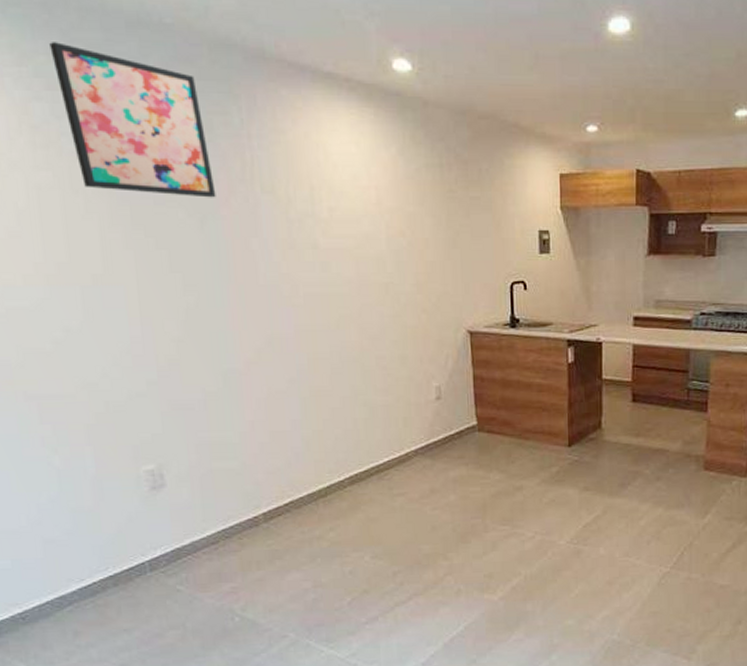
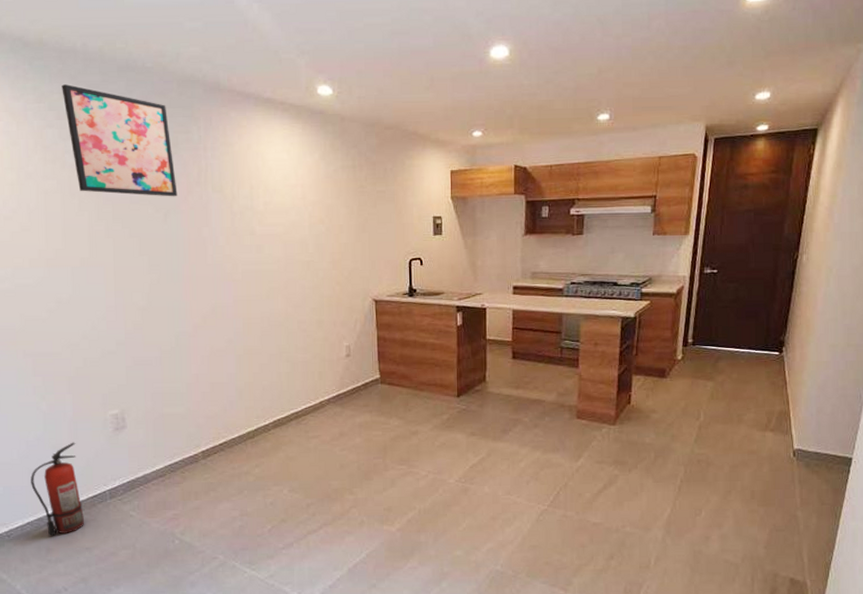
fire extinguisher: none [46,504,120,617] -> present [31,442,84,536]

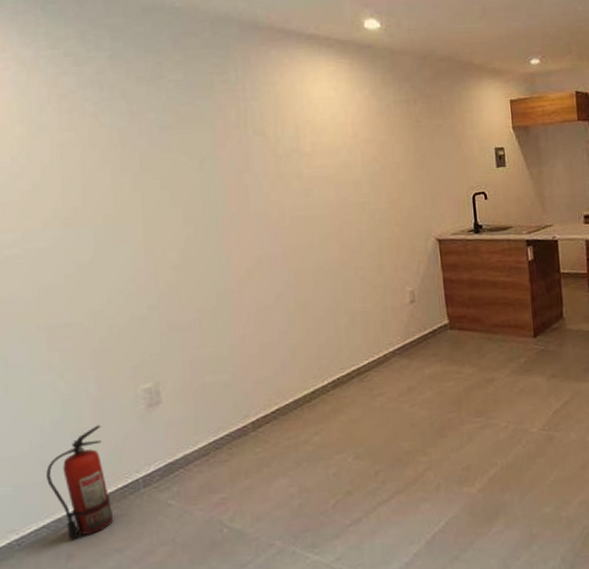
wall art: present [62,84,178,197] -> none [79,28,214,143]

